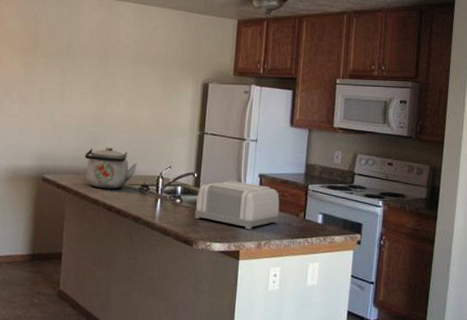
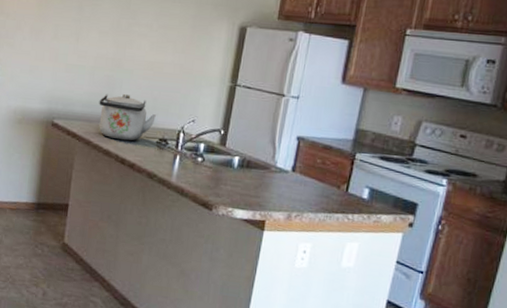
toaster: present [194,181,280,230] -> none [216,141,319,199]

